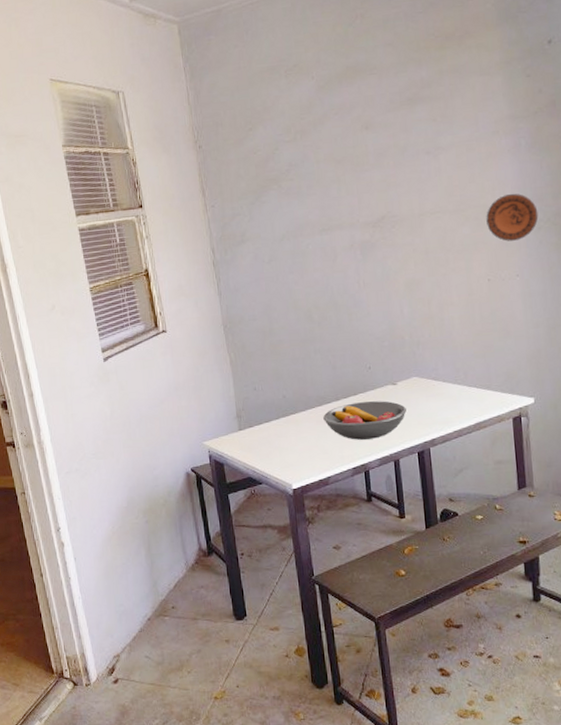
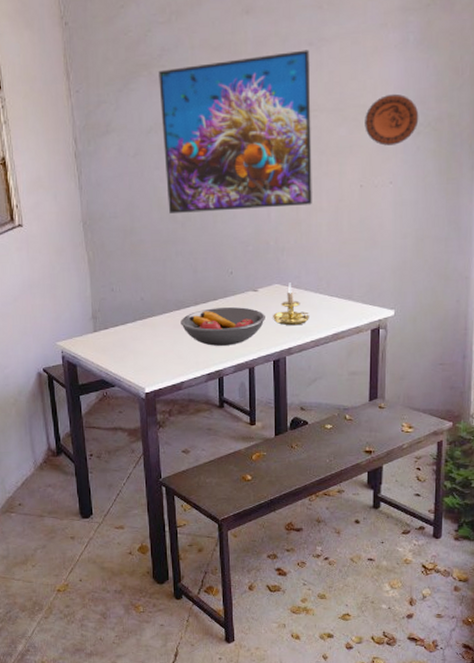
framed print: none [287,158,443,314] -> present [158,50,312,213]
candle holder: none [414,375,450,417] -> present [273,282,309,326]

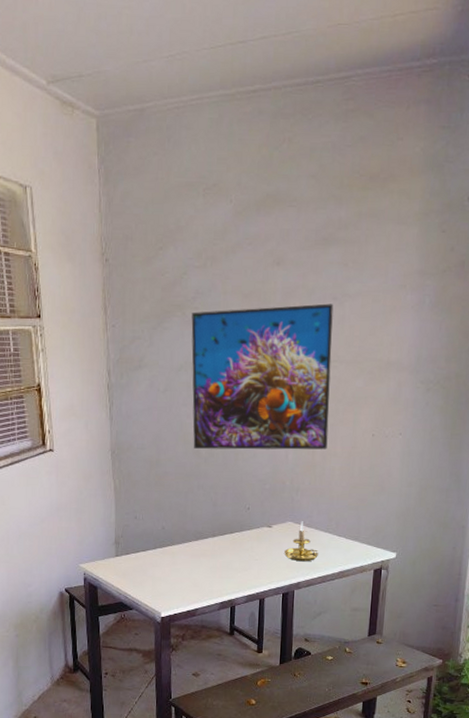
fruit bowl: present [181,307,265,346] -> none [198,541,278,577]
decorative plate: present [365,93,419,146] -> none [379,351,430,399]

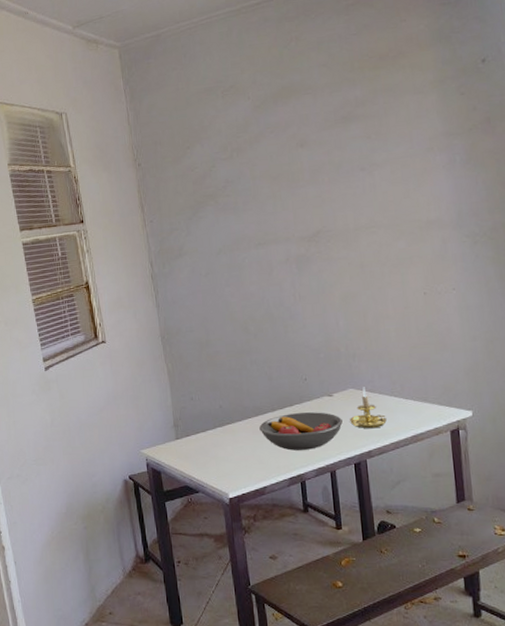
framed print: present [191,303,334,450] -> none [224,174,379,326]
fruit bowl: none [198,541,278,577] -> present [259,412,343,451]

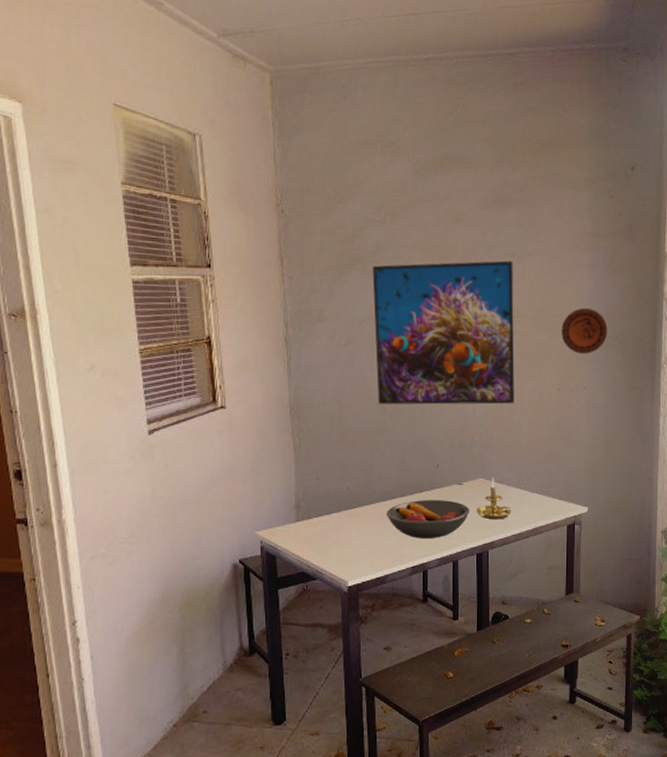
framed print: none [224,174,379,326] -> present [372,260,515,405]
decorative plate: none [421,208,475,256] -> present [561,307,608,354]

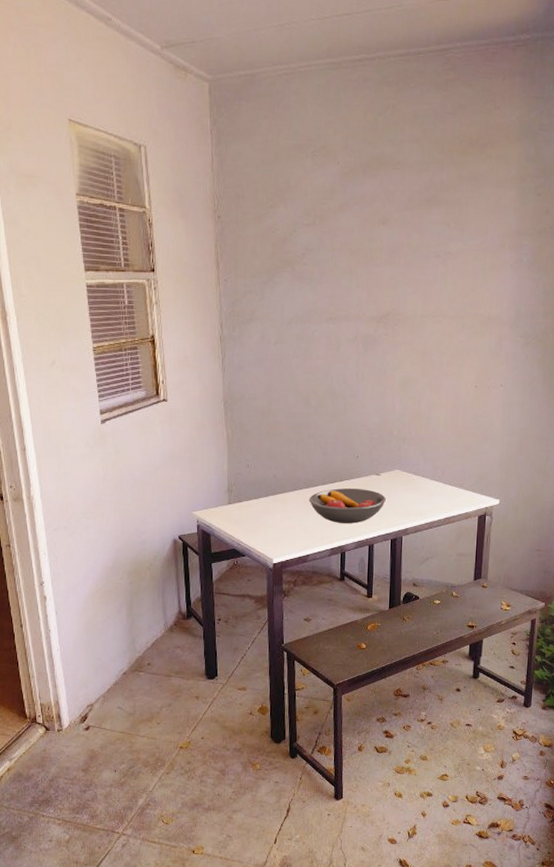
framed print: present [372,260,515,405] -> none [301,261,437,401]
candle holder: present [477,477,511,520] -> none [393,469,425,509]
decorative plate: present [561,307,608,354] -> none [481,307,528,353]

